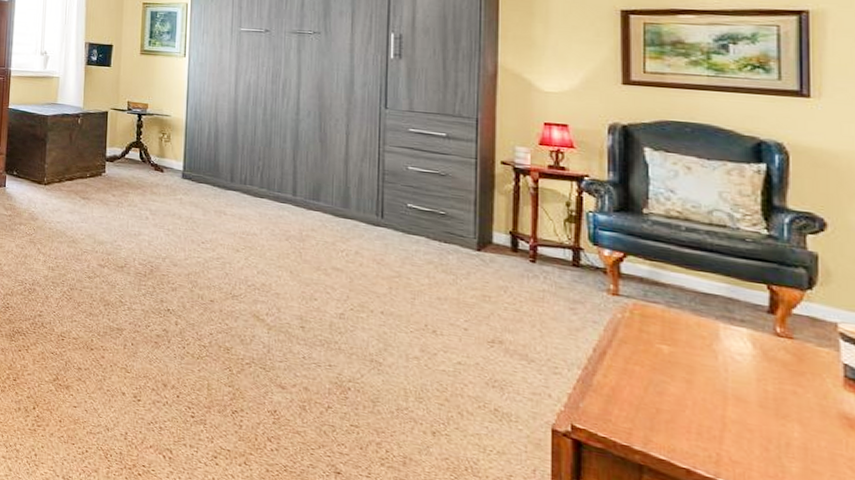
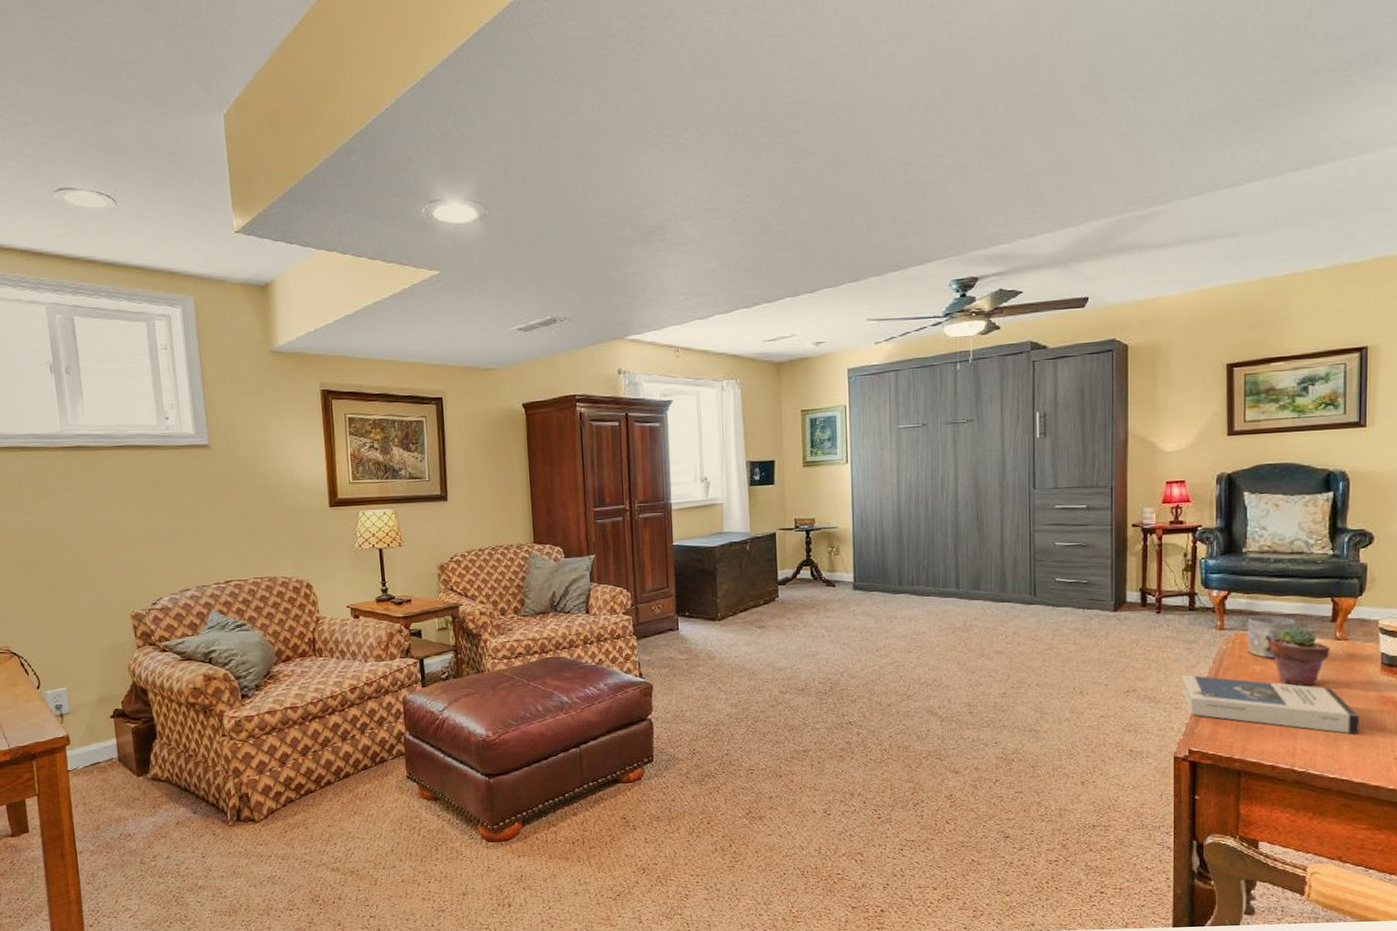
hardback book: none [563,336,815,458] -> present [1182,674,1360,734]
mug: none [650,287,719,342] -> present [1247,615,1297,659]
potted succulent: none [682,309,768,384] -> present [1270,626,1330,686]

